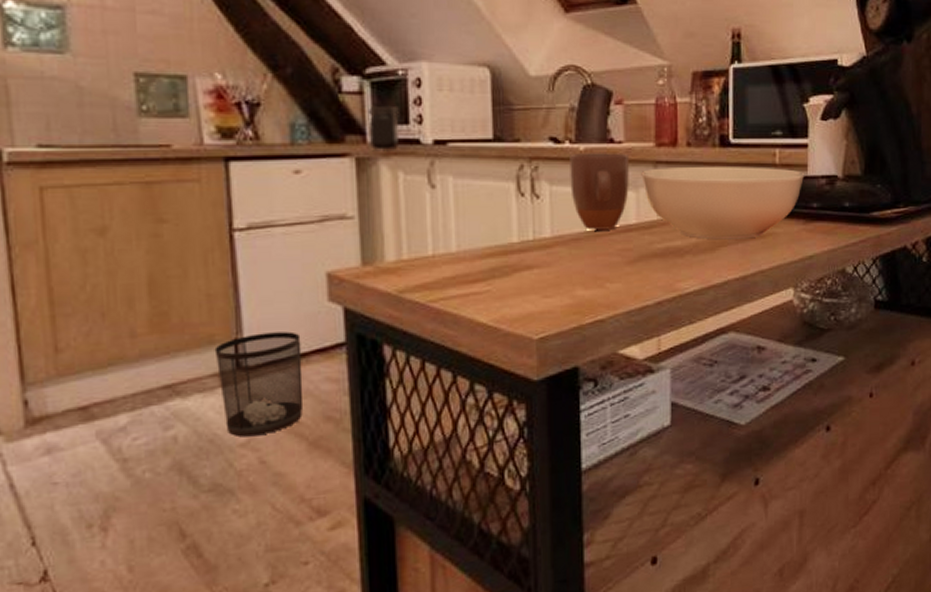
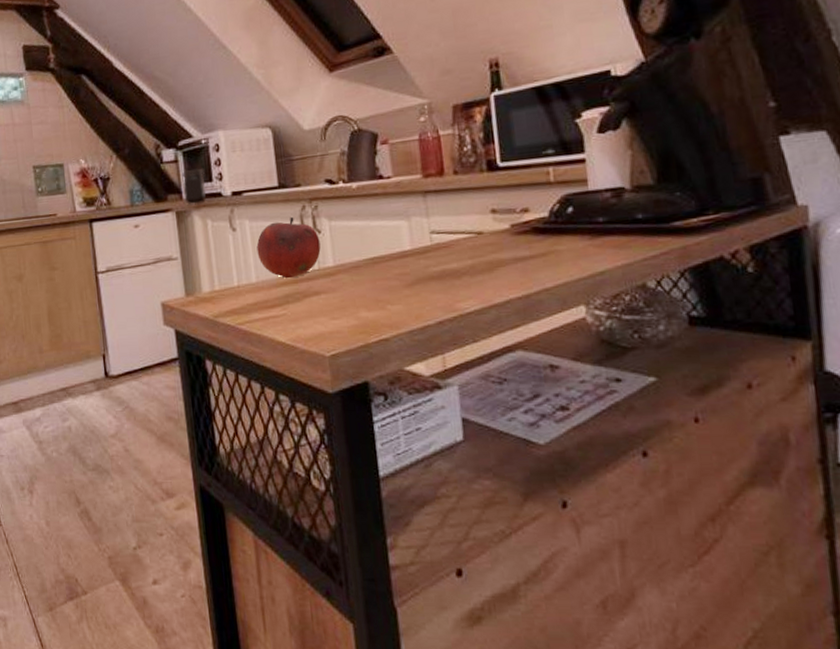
waste bin: present [214,331,304,437] -> none [90,349,152,430]
fruit: none [460,176,538,249] -> present [256,216,321,279]
mug: present [570,153,629,231] -> none [344,186,402,259]
bowl: present [641,166,805,240] -> none [411,185,586,261]

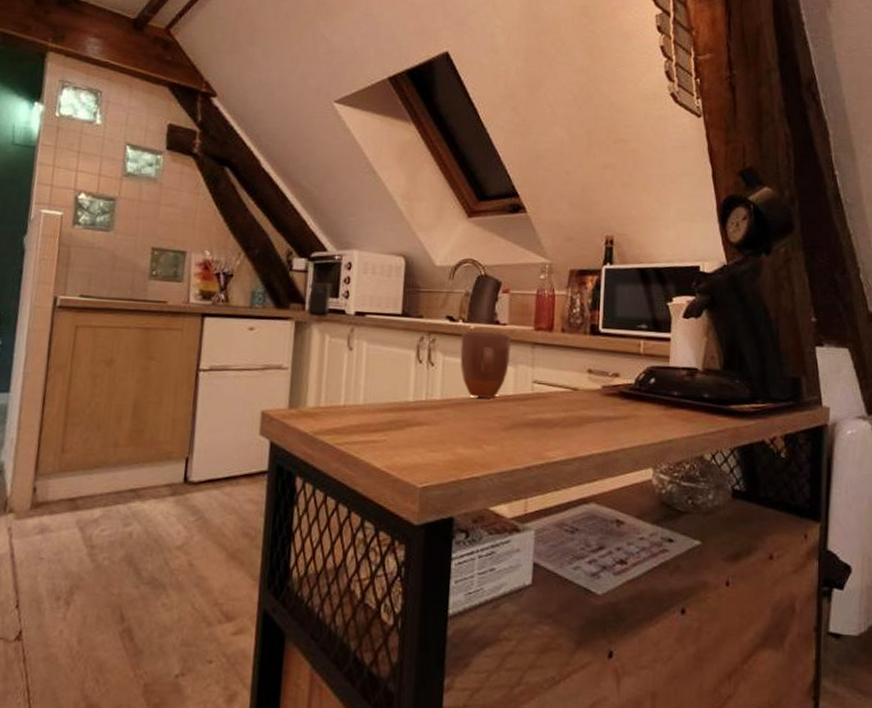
fruit: present [256,216,321,279] -> none [369,345,432,406]
mug: none [344,186,402,259] -> present [460,331,511,399]

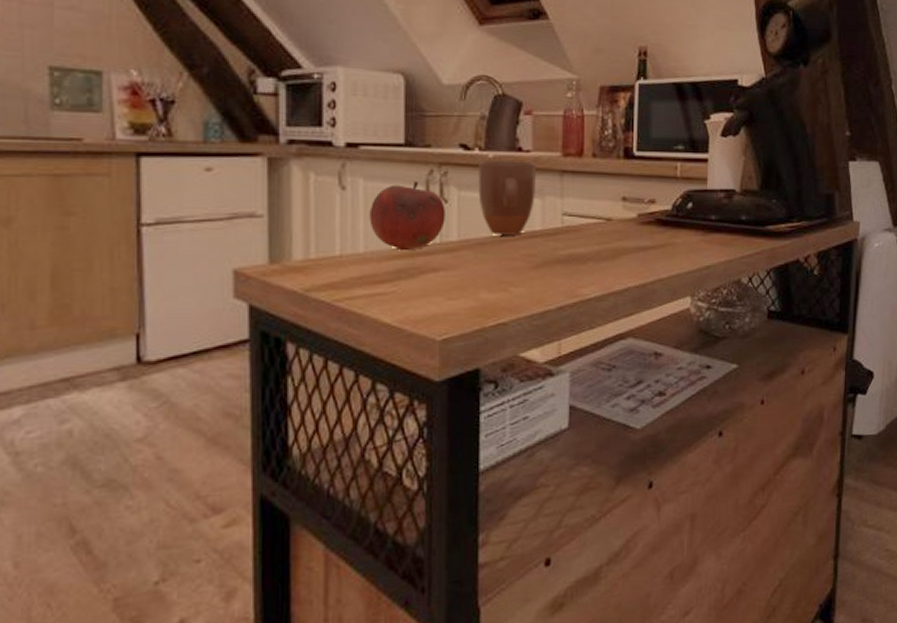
jar: present [307,282,332,318] -> none [281,108,313,152]
fruit: none [369,345,432,406] -> present [369,180,445,251]

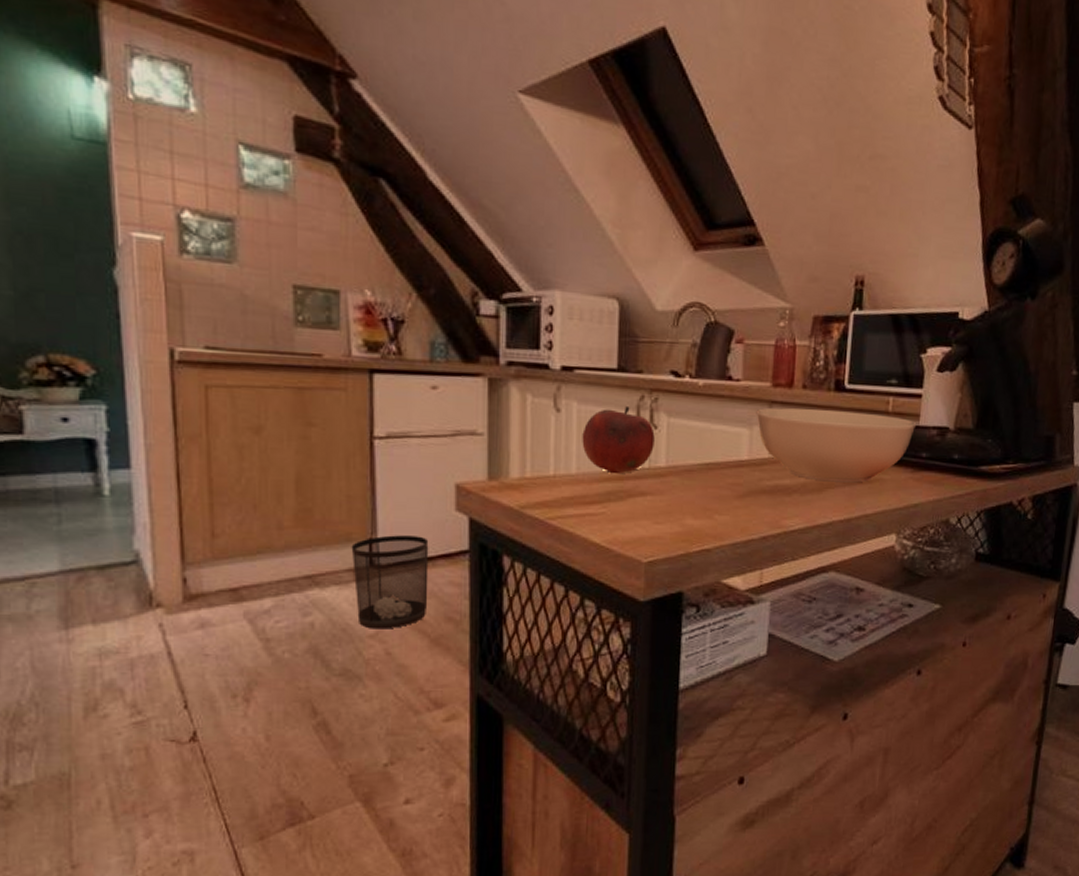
waste bin: none [115,327,204,432] -> present [351,535,429,629]
mug: present [478,160,536,236] -> none [687,388,745,464]
bowl: none [547,177,705,248] -> present [756,407,917,483]

